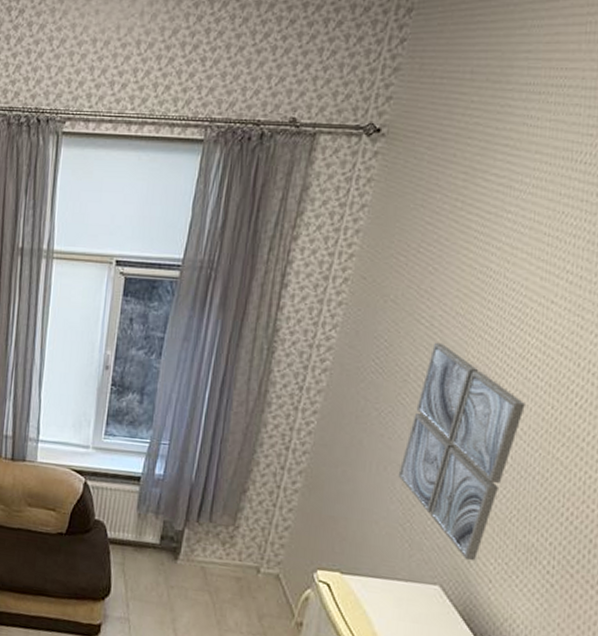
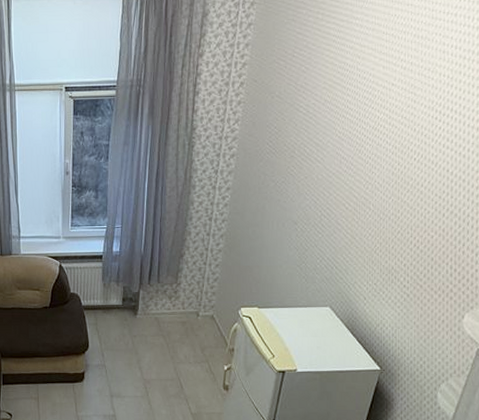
wall art: present [398,342,525,561] -> none [293,124,379,286]

